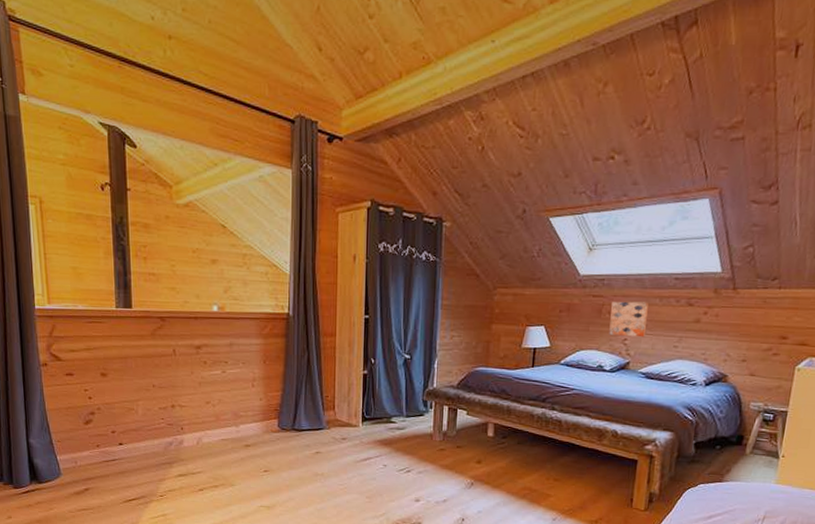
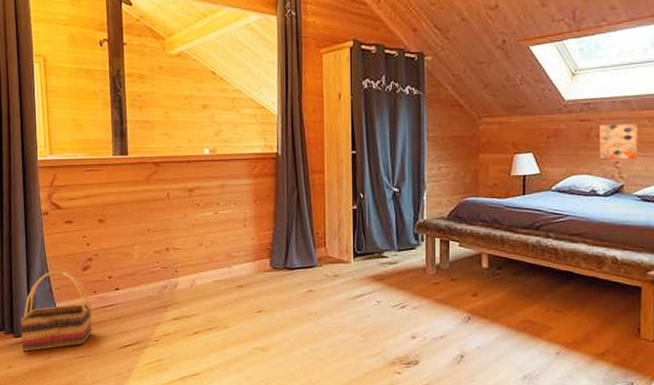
basket: none [19,423,95,503] -> present [20,271,92,352]

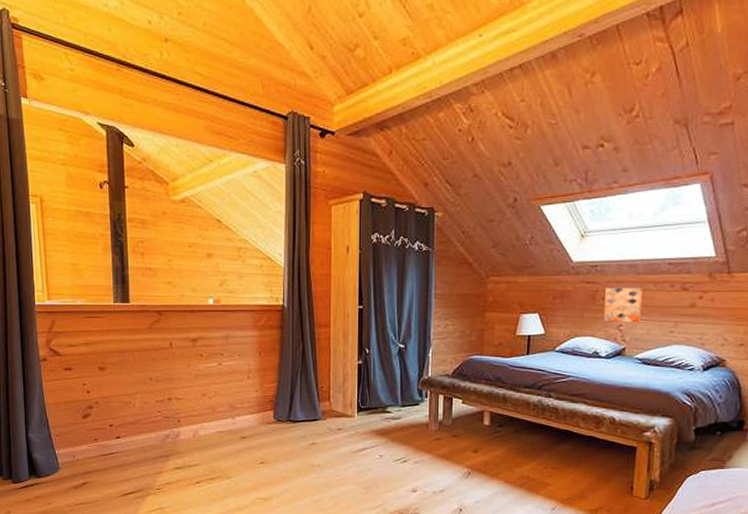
basket: present [20,271,92,352] -> none [18,418,93,498]

